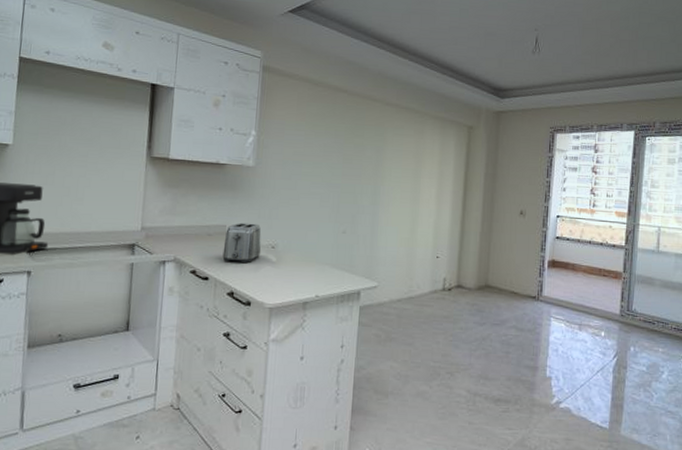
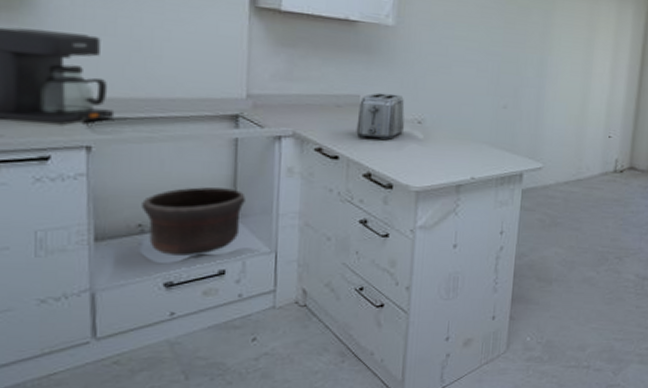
ceramic pot: none [62,304,137,363] -> present [141,187,246,257]

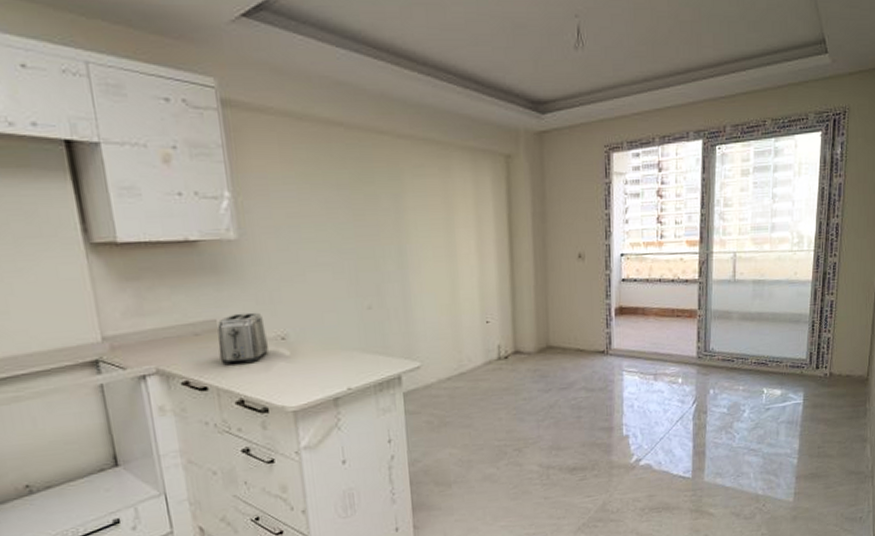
ceramic pot: present [141,187,246,257] -> none [23,436,126,513]

